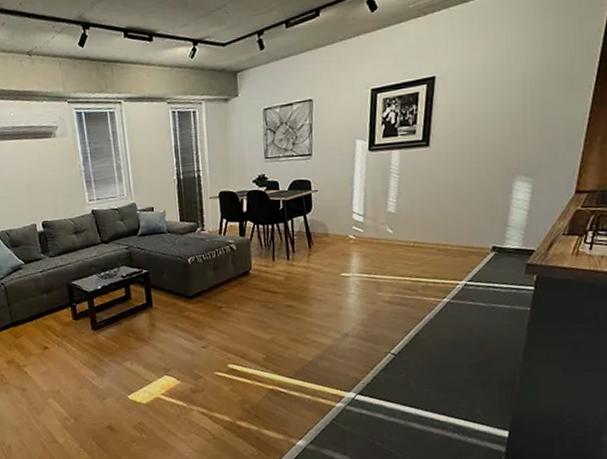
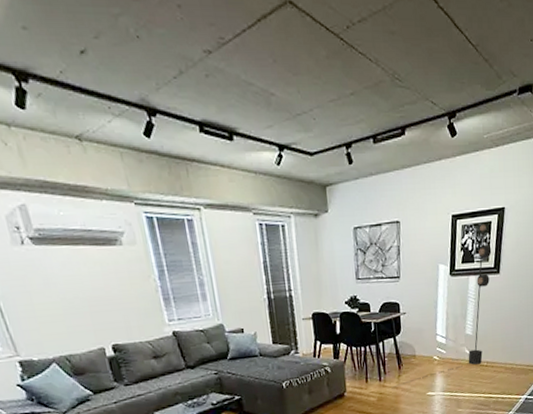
floor lamp: none [300,96,419,267] -> present [391,225,492,388]

